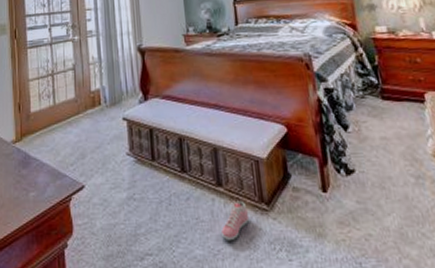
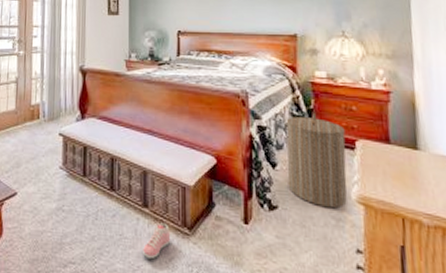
laundry hamper: none [352,69,424,166] -> present [286,113,347,209]

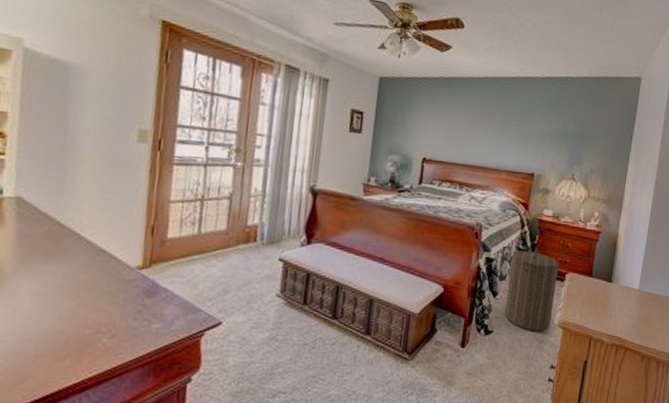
sneaker: present [143,222,170,260] -> none [360,349,390,384]

